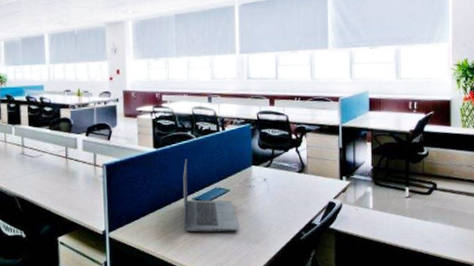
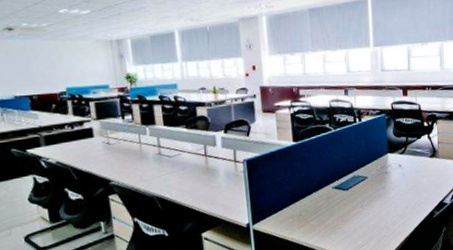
laptop: present [183,159,239,233] -> none [323,150,378,219]

